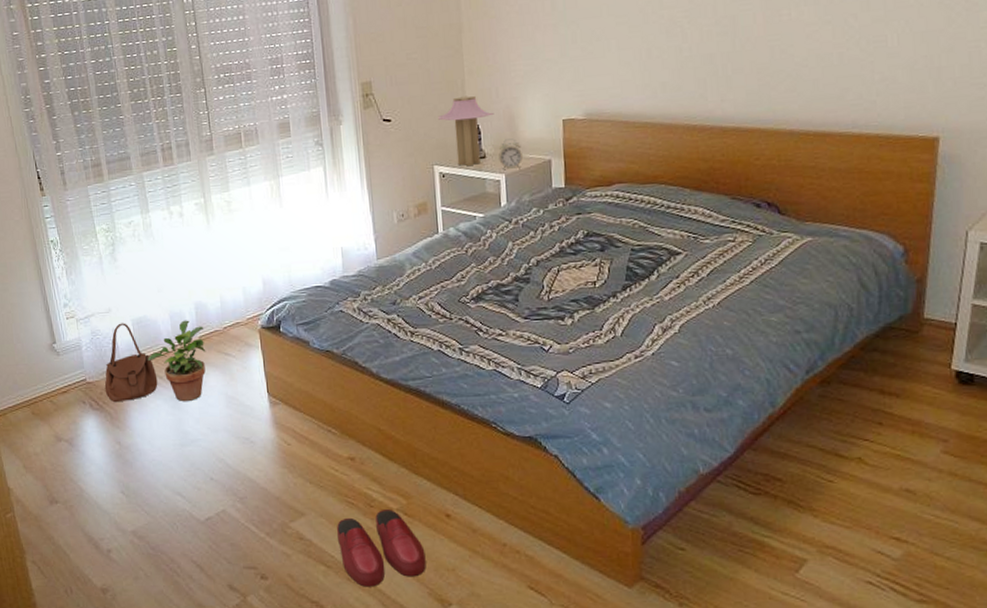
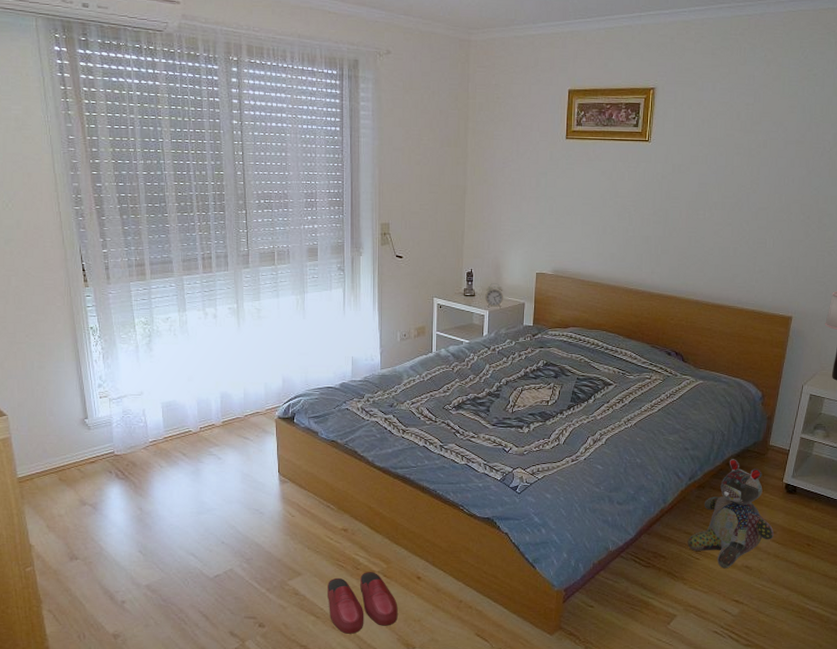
handbag: present [104,323,158,403] -> none [131,405,181,474]
potted plant: present [147,320,206,402] -> none [173,407,227,477]
table lamp: present [438,96,494,167] -> none [441,245,485,302]
stuffed bear: none [813,341,946,494] -> present [687,459,774,569]

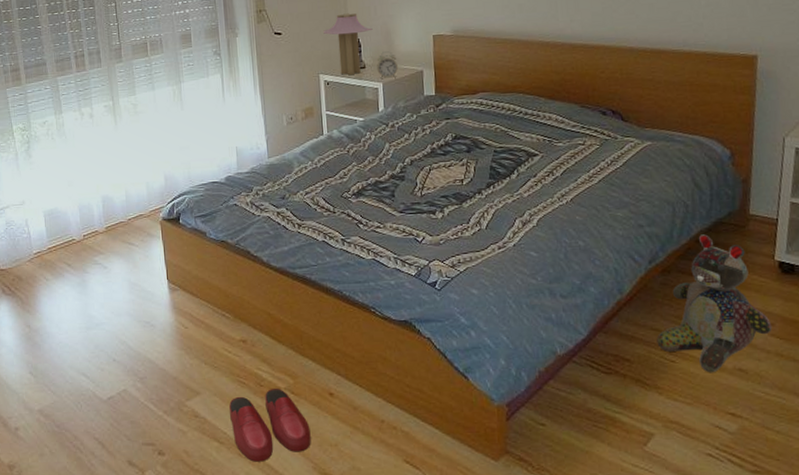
table lamp: none [441,245,485,302] -> present [323,13,373,76]

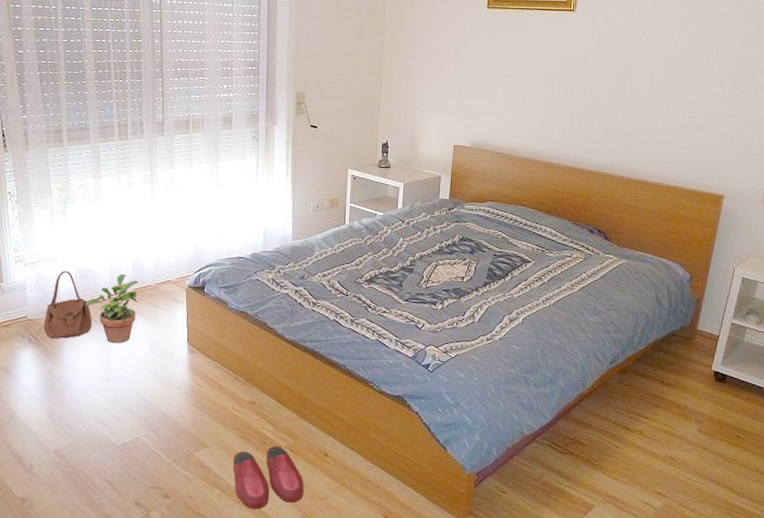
handbag: none [16,214,66,289] -> present [43,270,92,339]
potted plant: none [57,212,112,288] -> present [85,274,139,344]
table lamp: present [323,13,373,76] -> none [356,115,401,173]
alarm clock: present [377,51,398,78] -> none [400,155,419,179]
stuffed bear: present [656,234,773,373] -> none [607,343,701,459]

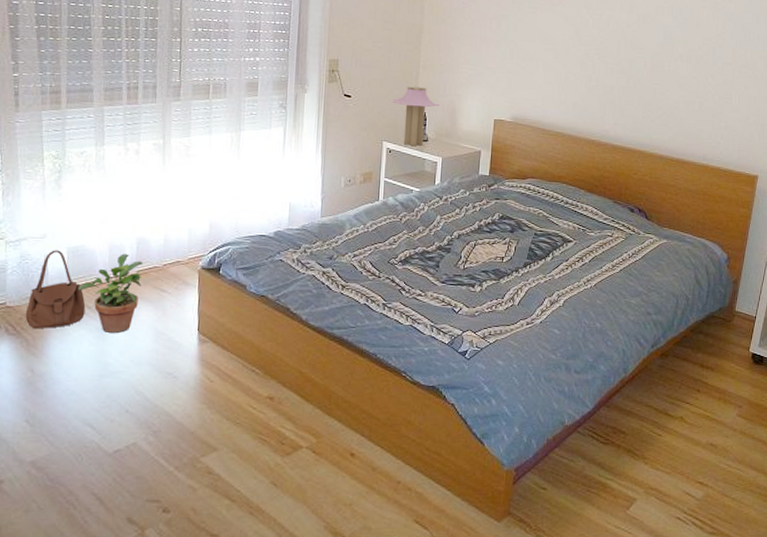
slippers: present [233,446,304,509] -> none [246,447,327,521]
table lamp: none [356,115,401,173] -> present [392,86,440,147]

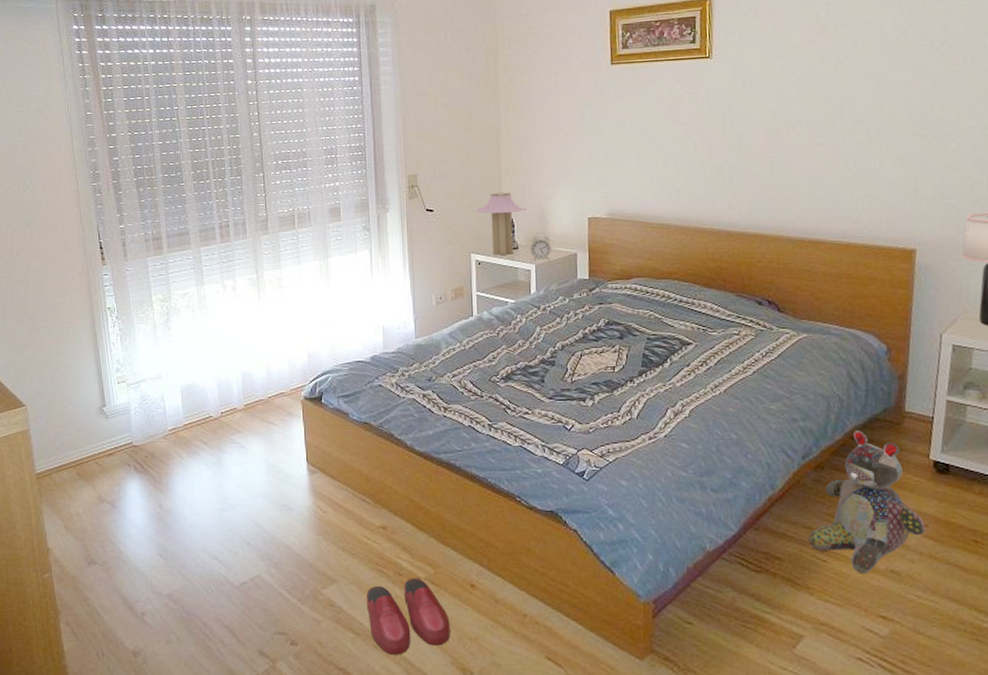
handbag: present [25,250,86,329] -> none [150,389,202,466]
potted plant: present [77,254,143,334] -> none [193,388,250,468]
slippers: none [246,447,327,521] -> present [367,578,450,655]
alarm clock: none [439,128,459,154] -> present [530,232,551,260]
stuffed bear: none [649,325,741,447] -> present [808,431,926,574]

